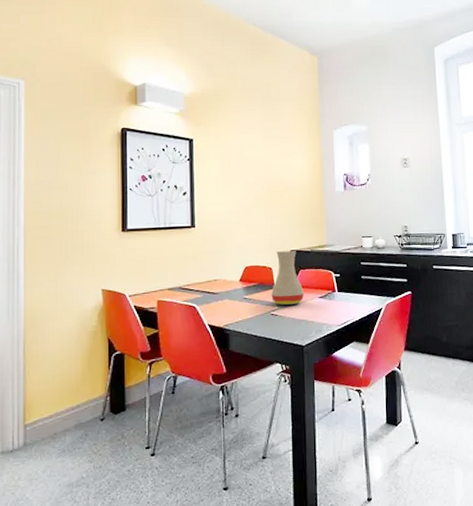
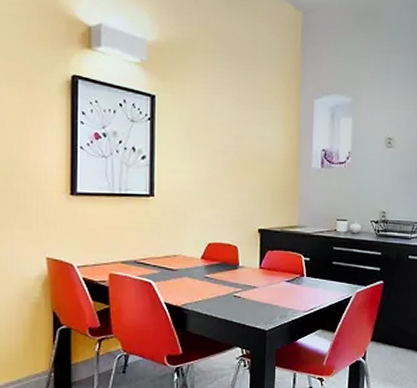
vase: present [271,251,304,306] -> none [235,229,270,288]

